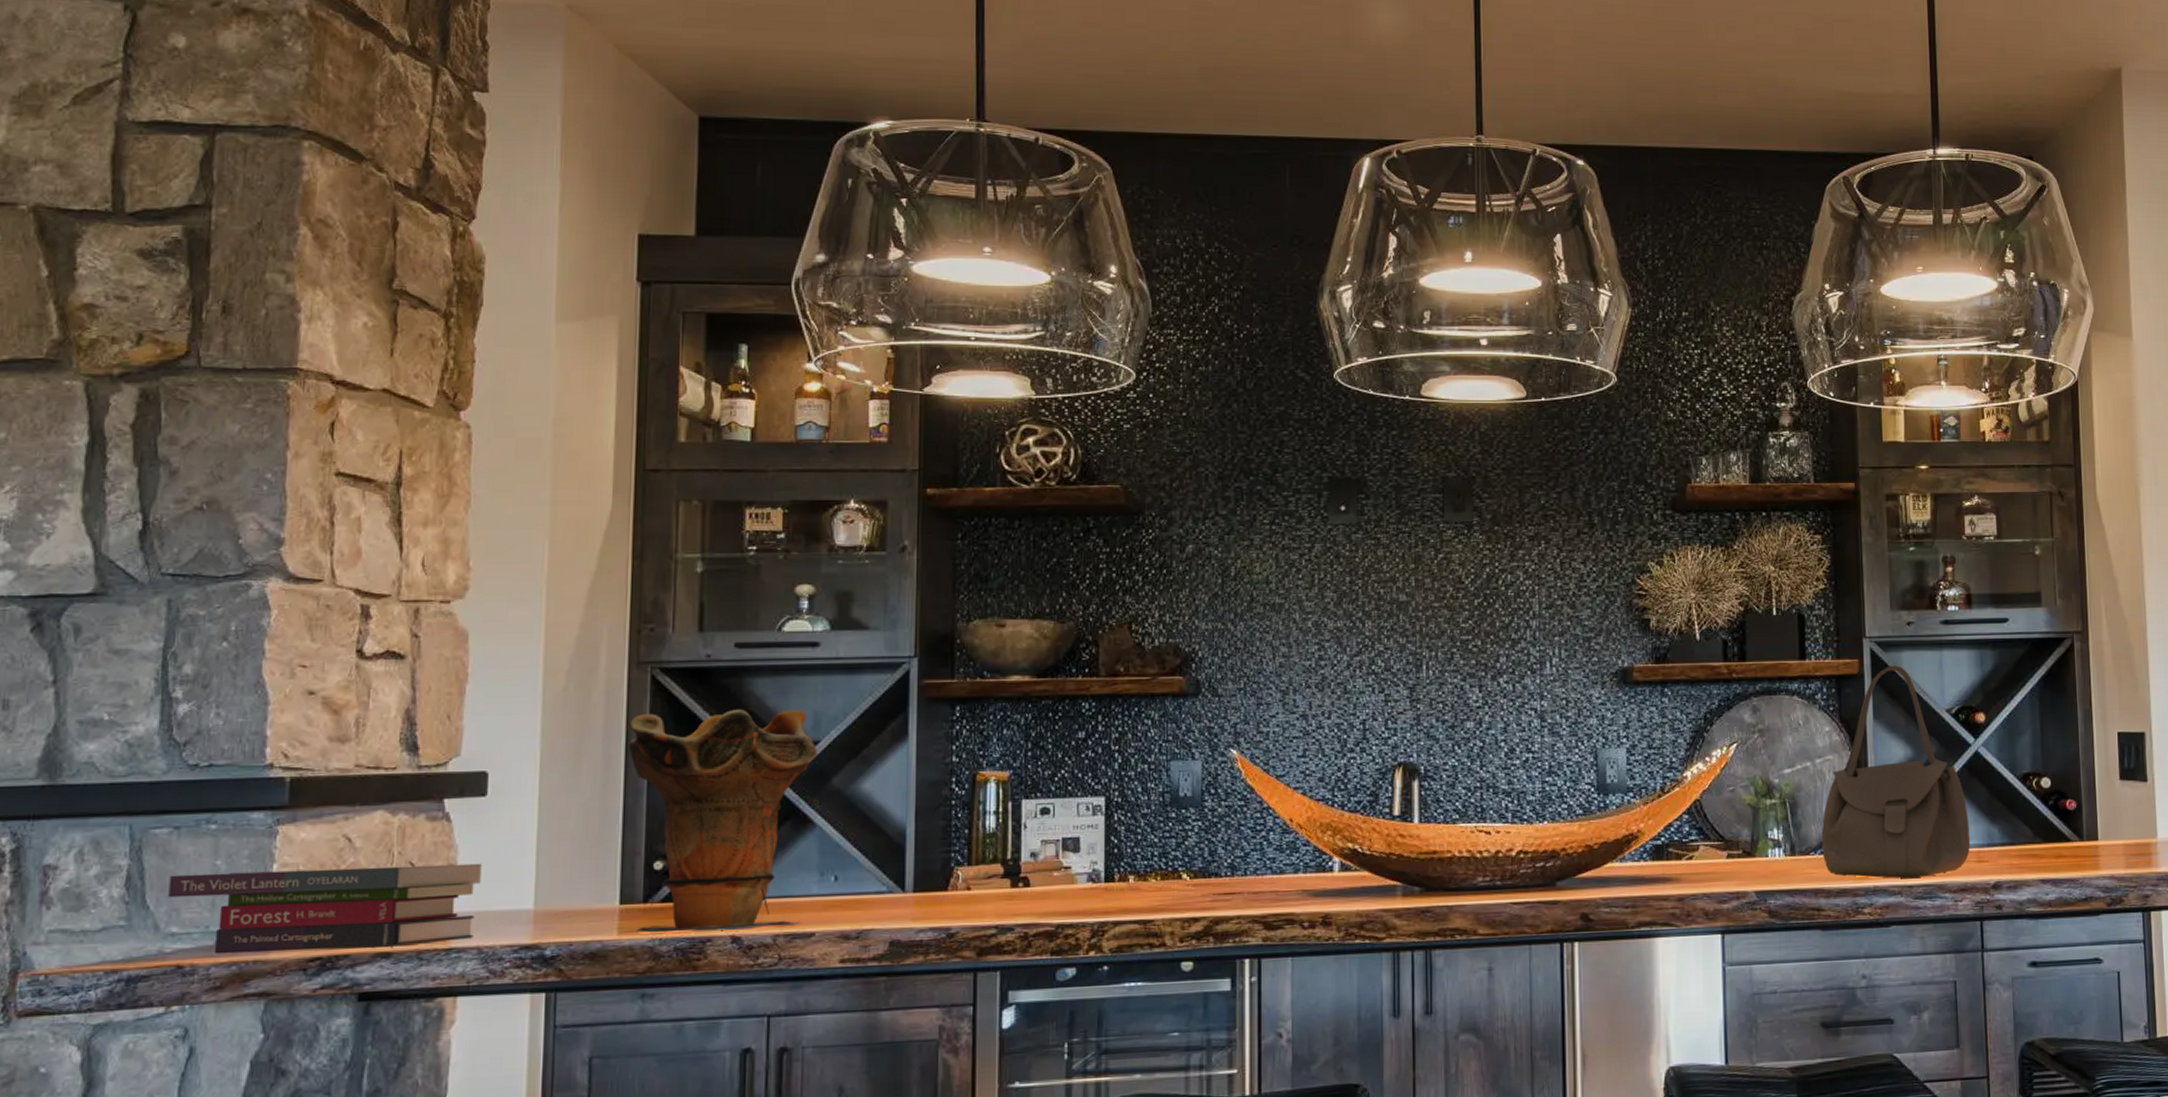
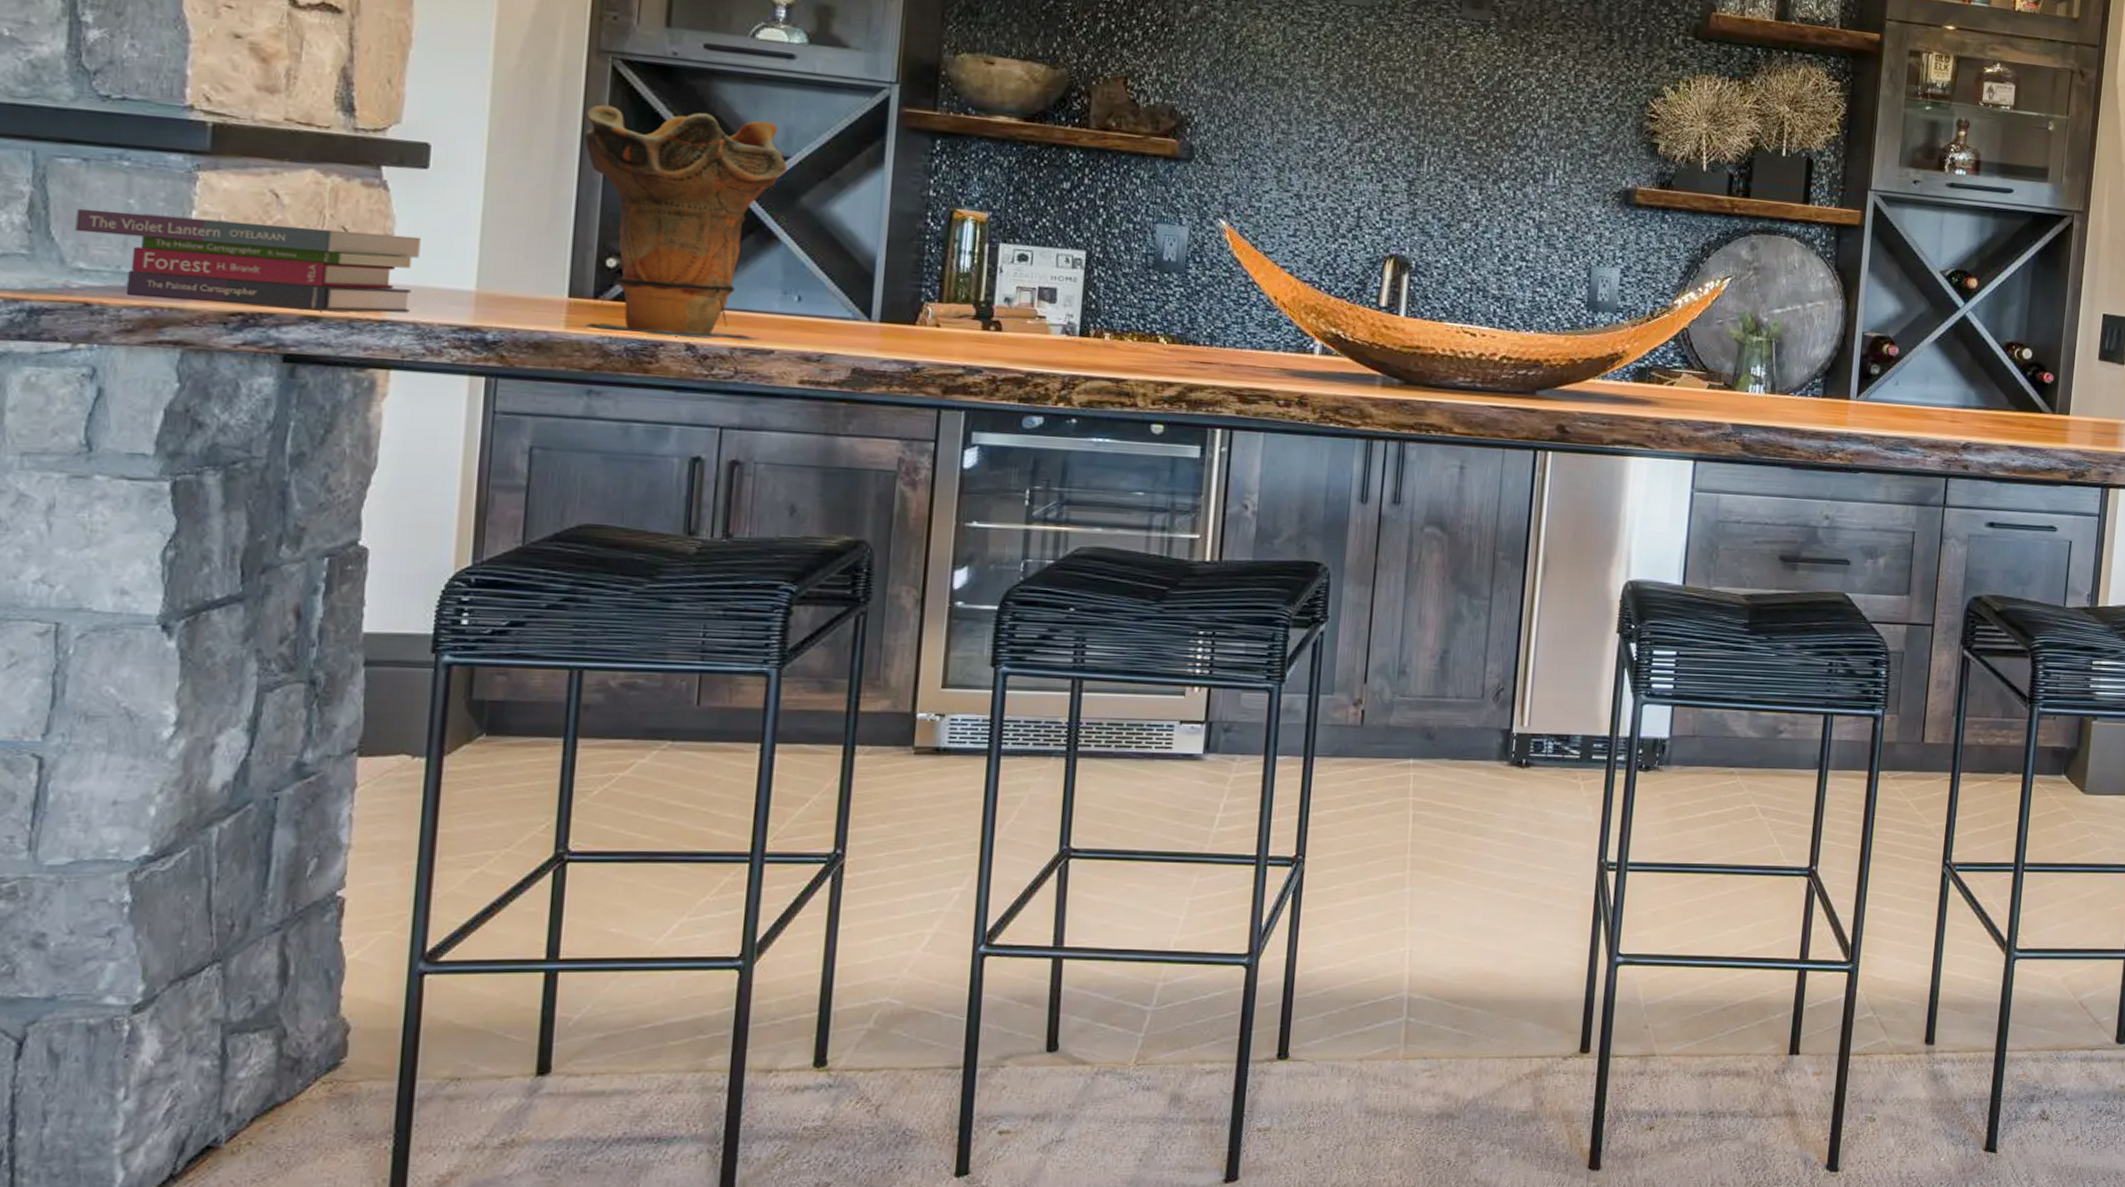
handbag: present [1821,665,1971,878] -> none [1802,221,1948,430]

